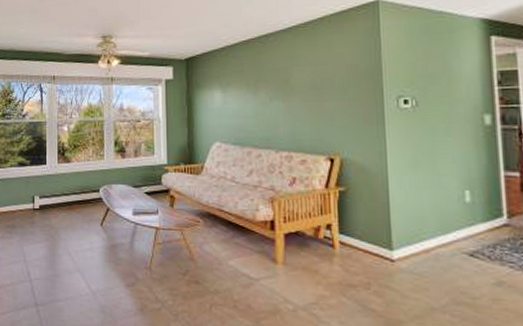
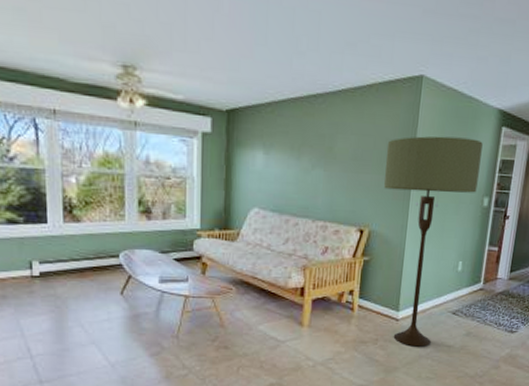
floor lamp: none [348,53,472,297] -> present [384,136,483,347]

